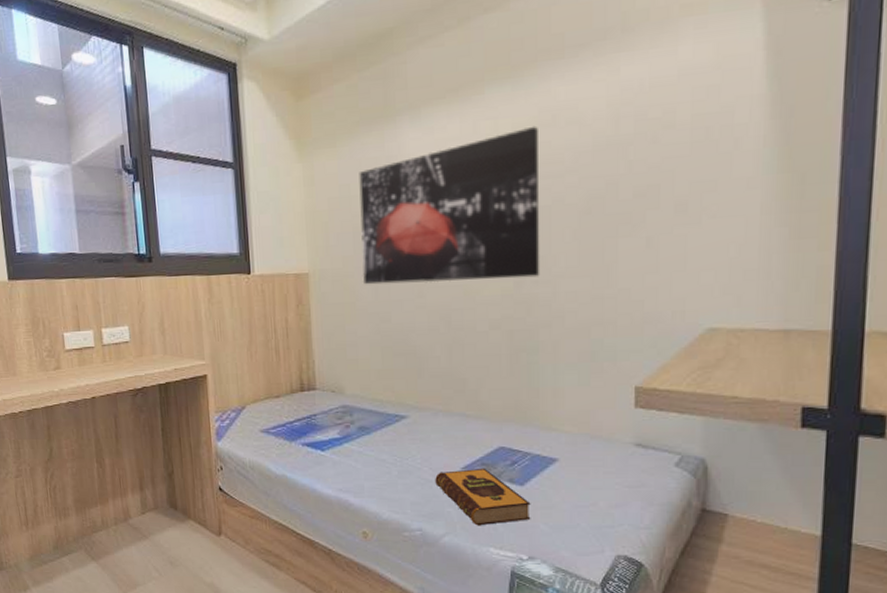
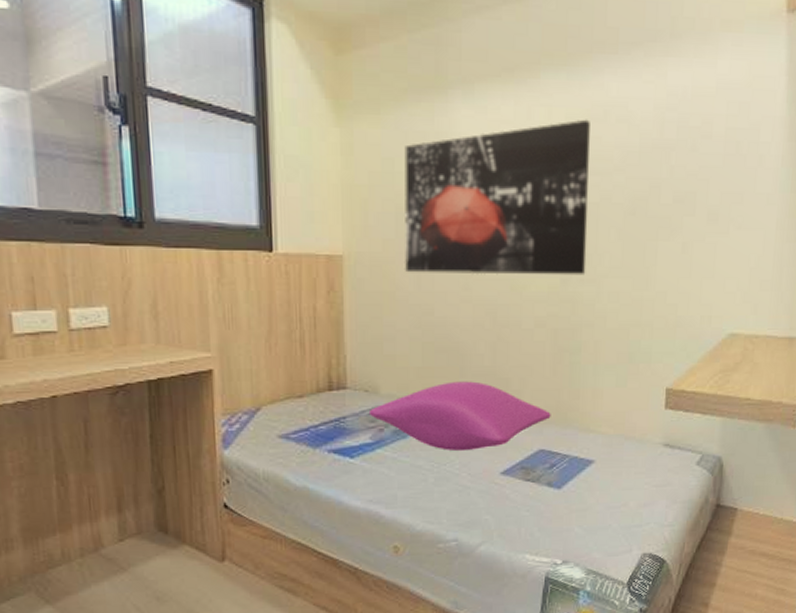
cushion: none [336,382,510,446] -> present [368,381,551,451]
hardback book: present [435,468,531,526] -> none [473,471,567,533]

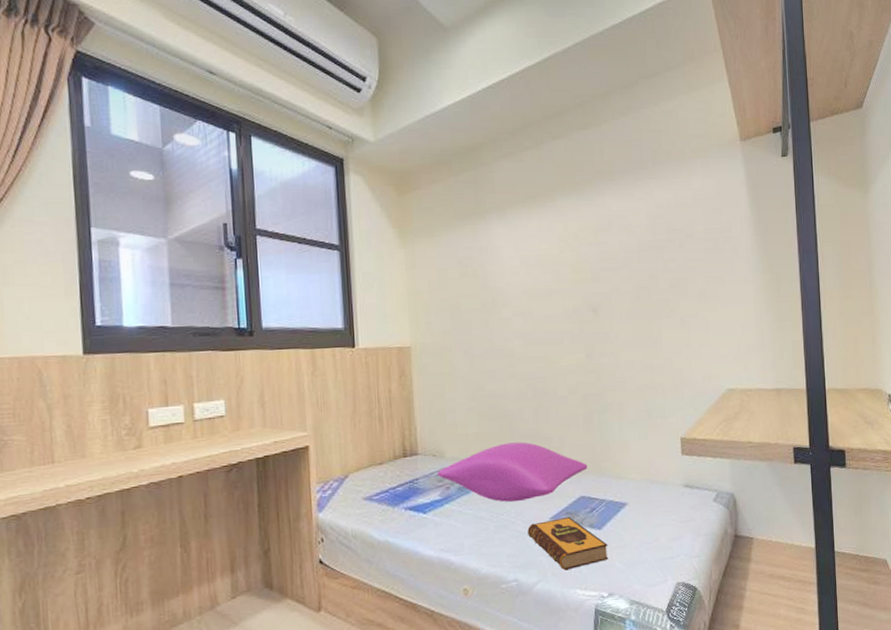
wall art: present [404,119,590,275] -> none [455,229,606,357]
hardback book: none [473,471,567,533] -> present [527,516,609,571]

